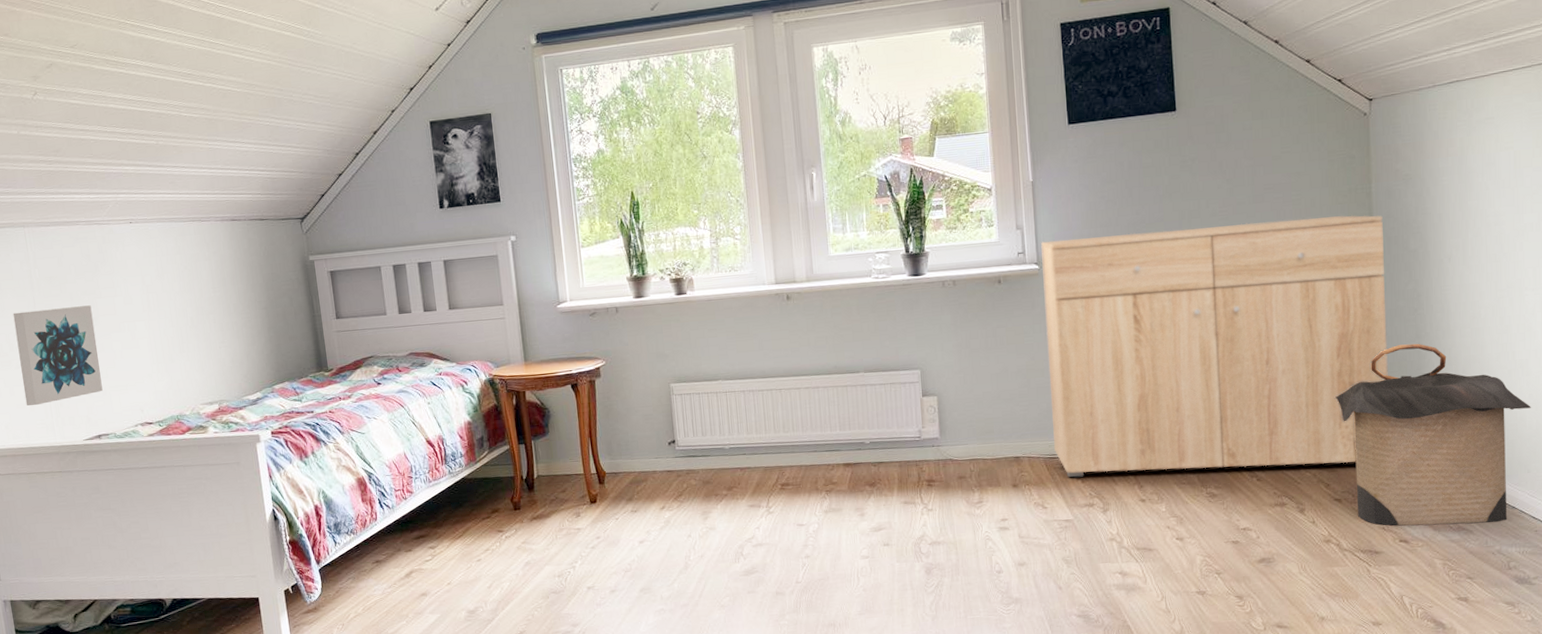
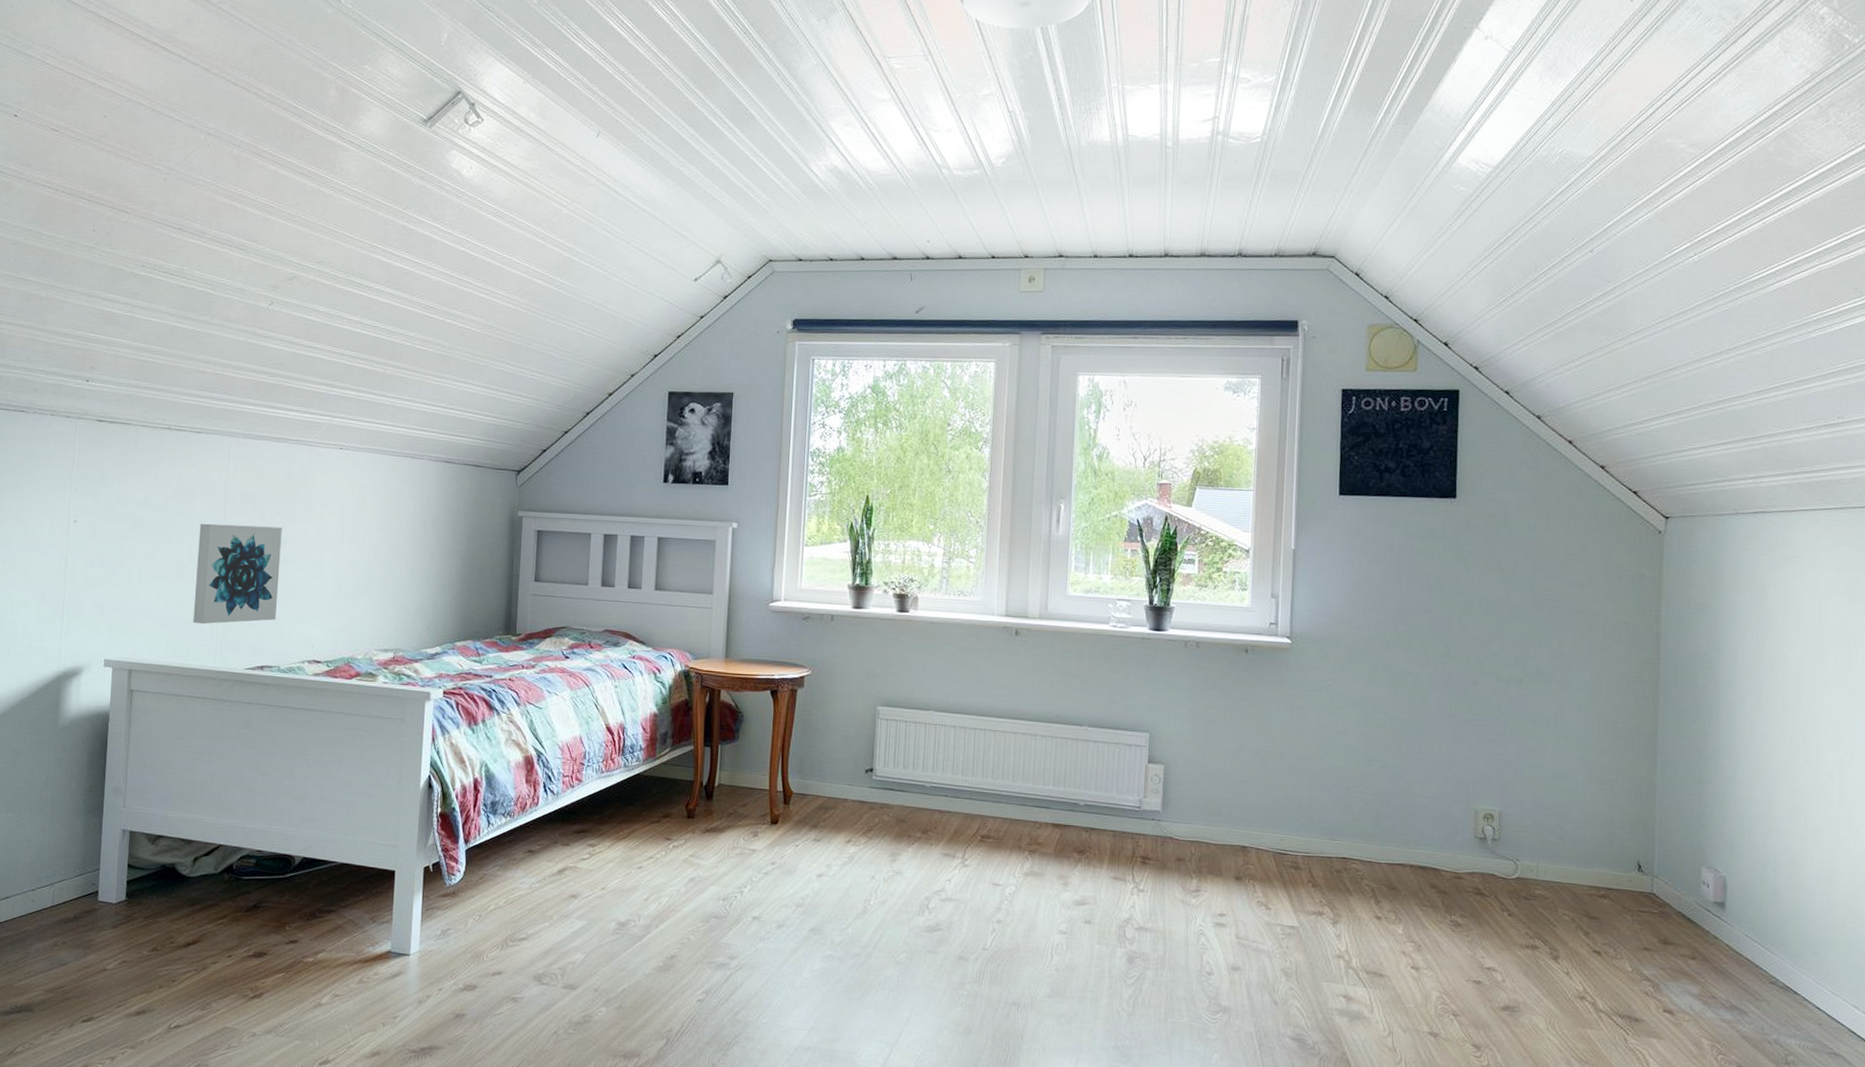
dresser: present [1041,215,1388,477] -> none [1286,615,1671,913]
laundry hamper: present [1334,343,1531,526] -> none [1602,788,1822,1007]

